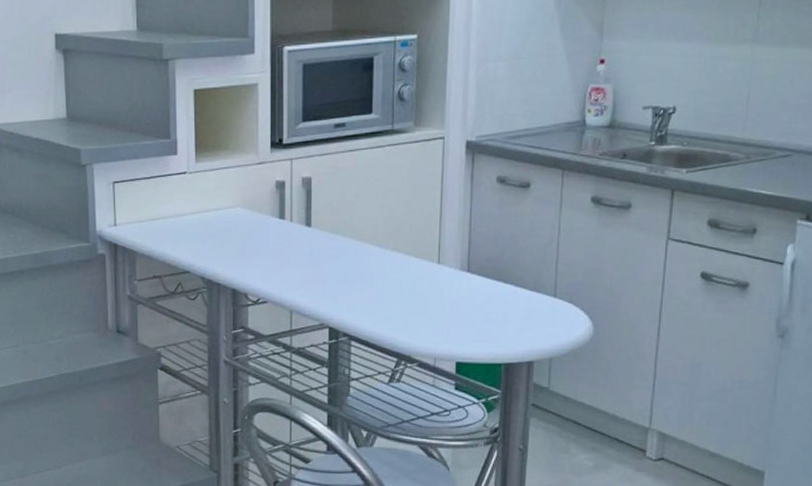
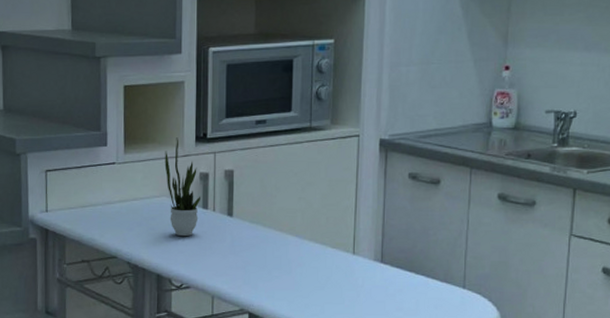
potted plant: none [238,144,277,248] -> present [165,137,200,236]

